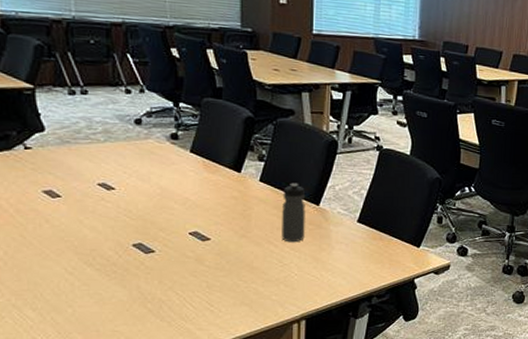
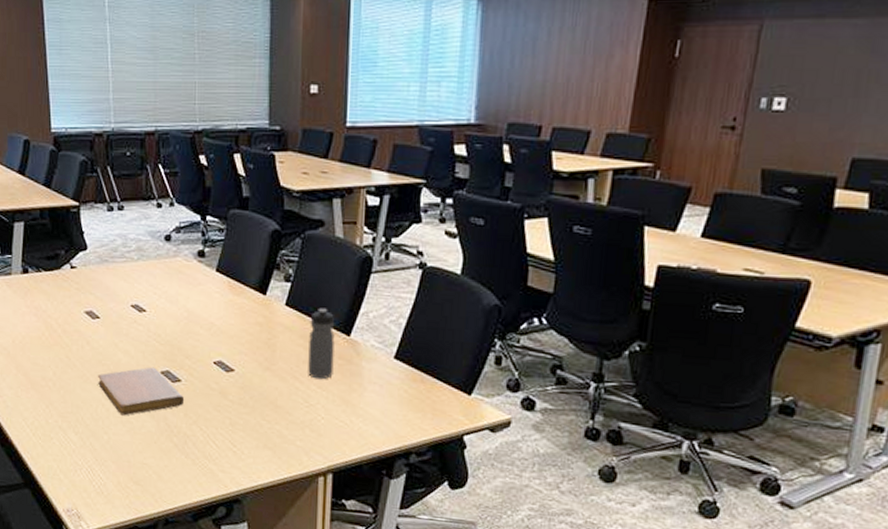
notebook: none [60,240,159,288] -> present [98,367,185,416]

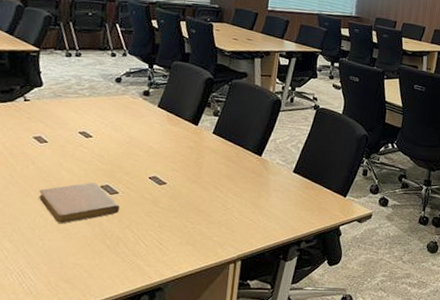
water bottle: present [308,308,335,380] -> none [227,135,250,189]

